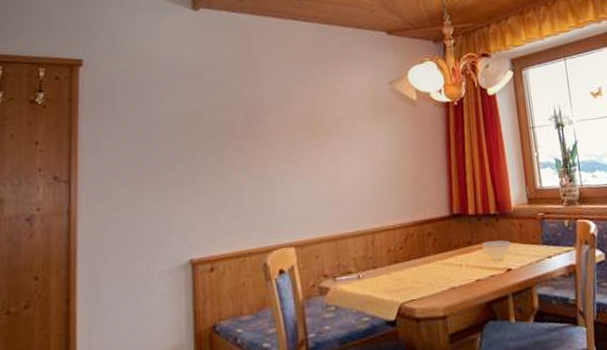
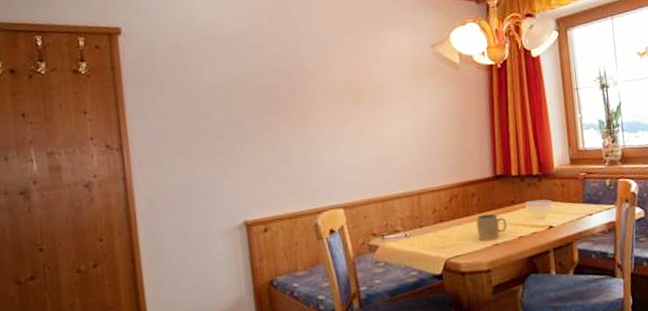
mug: none [432,254,464,285] -> present [476,213,507,242]

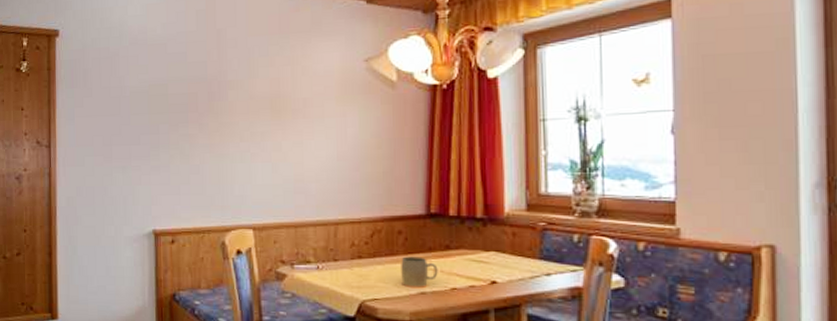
bowl: present [524,199,553,220] -> none [462,249,499,272]

